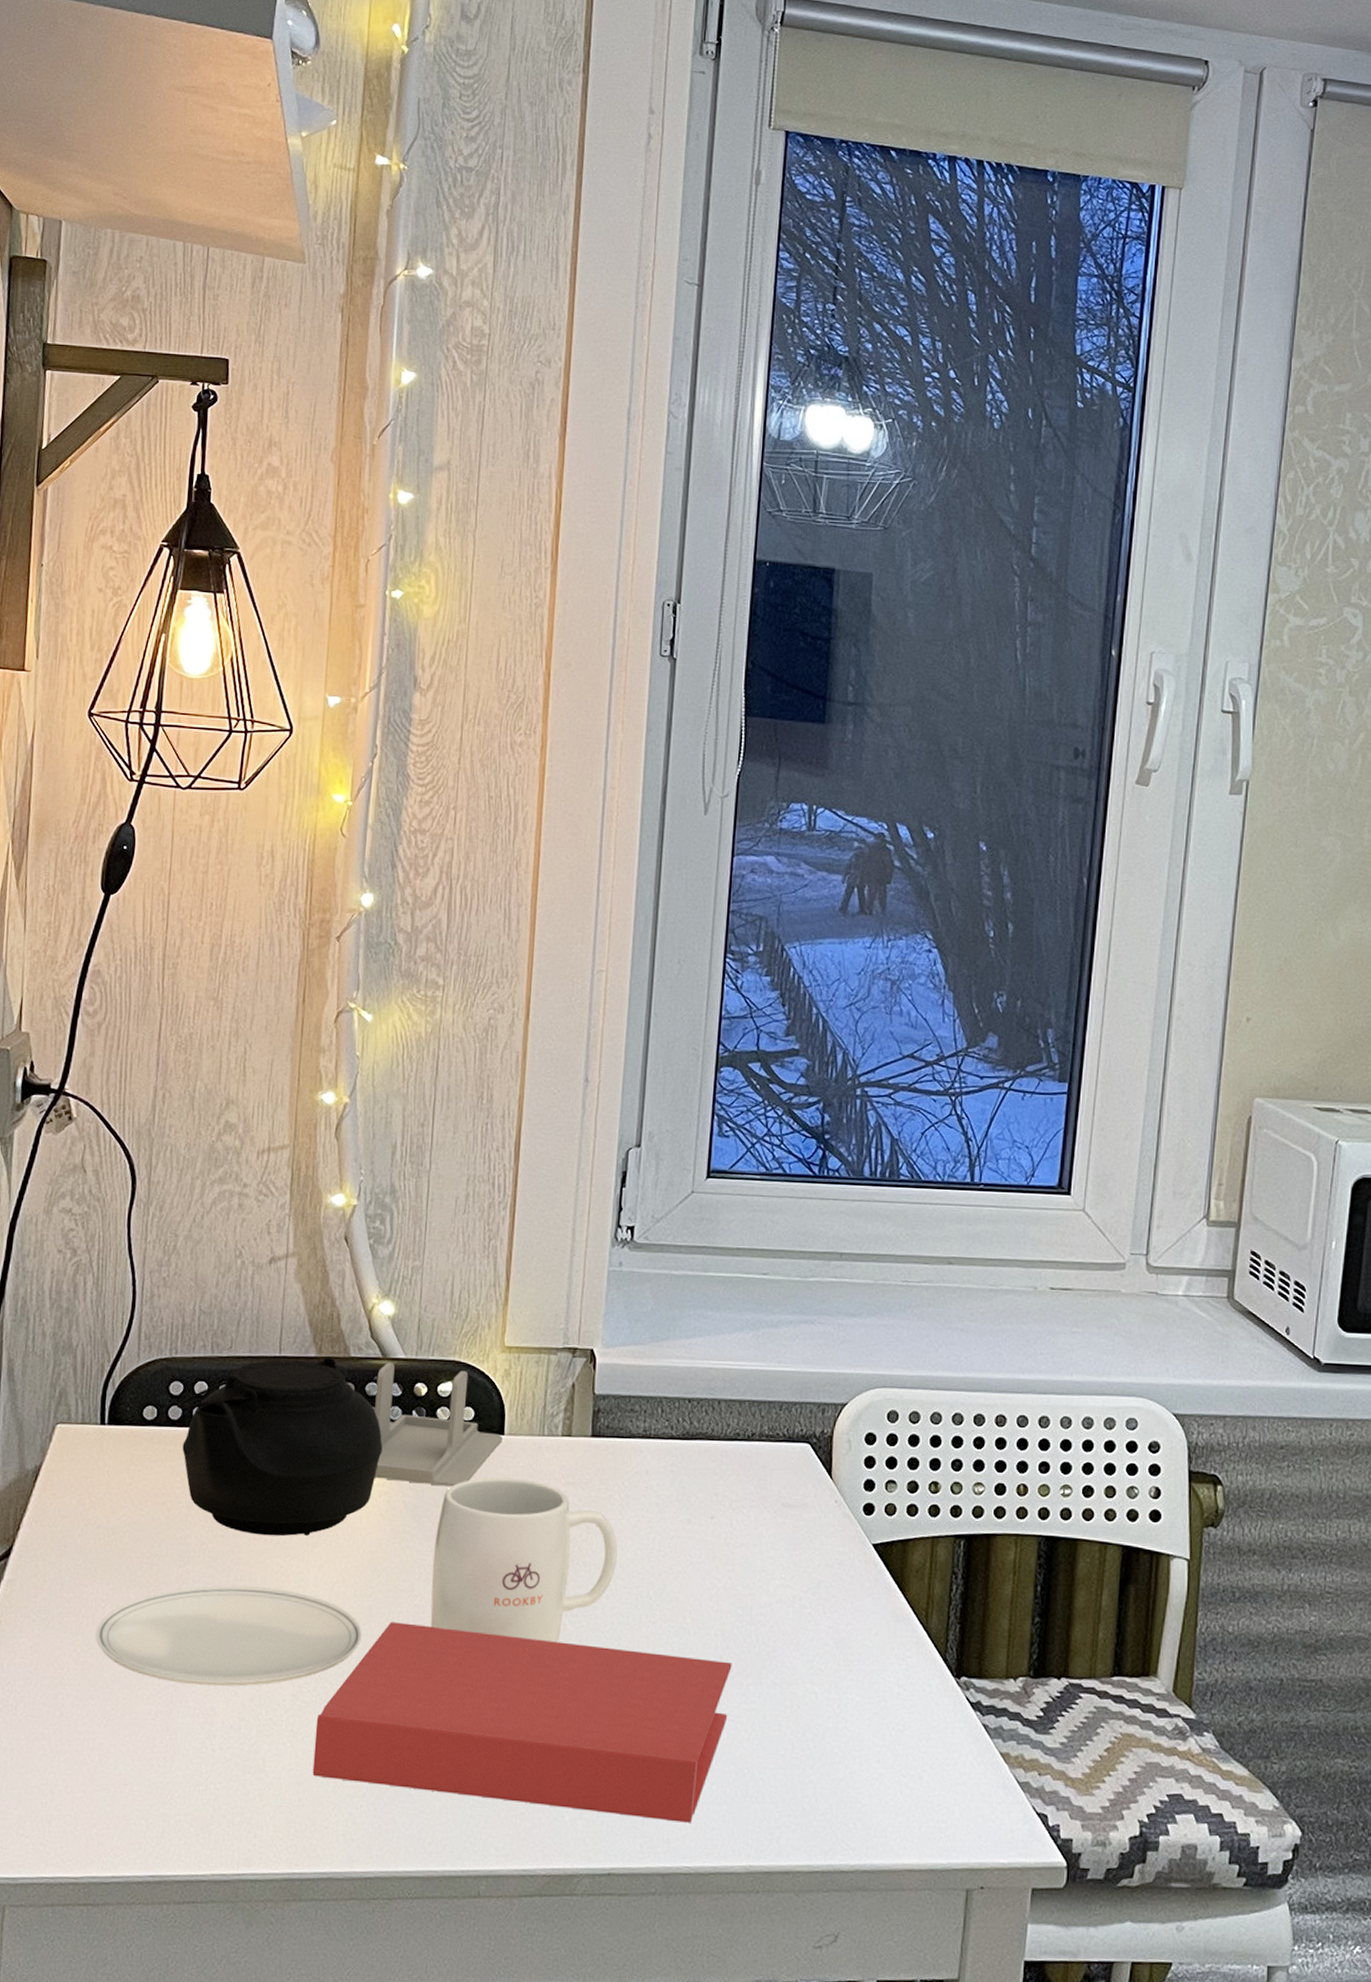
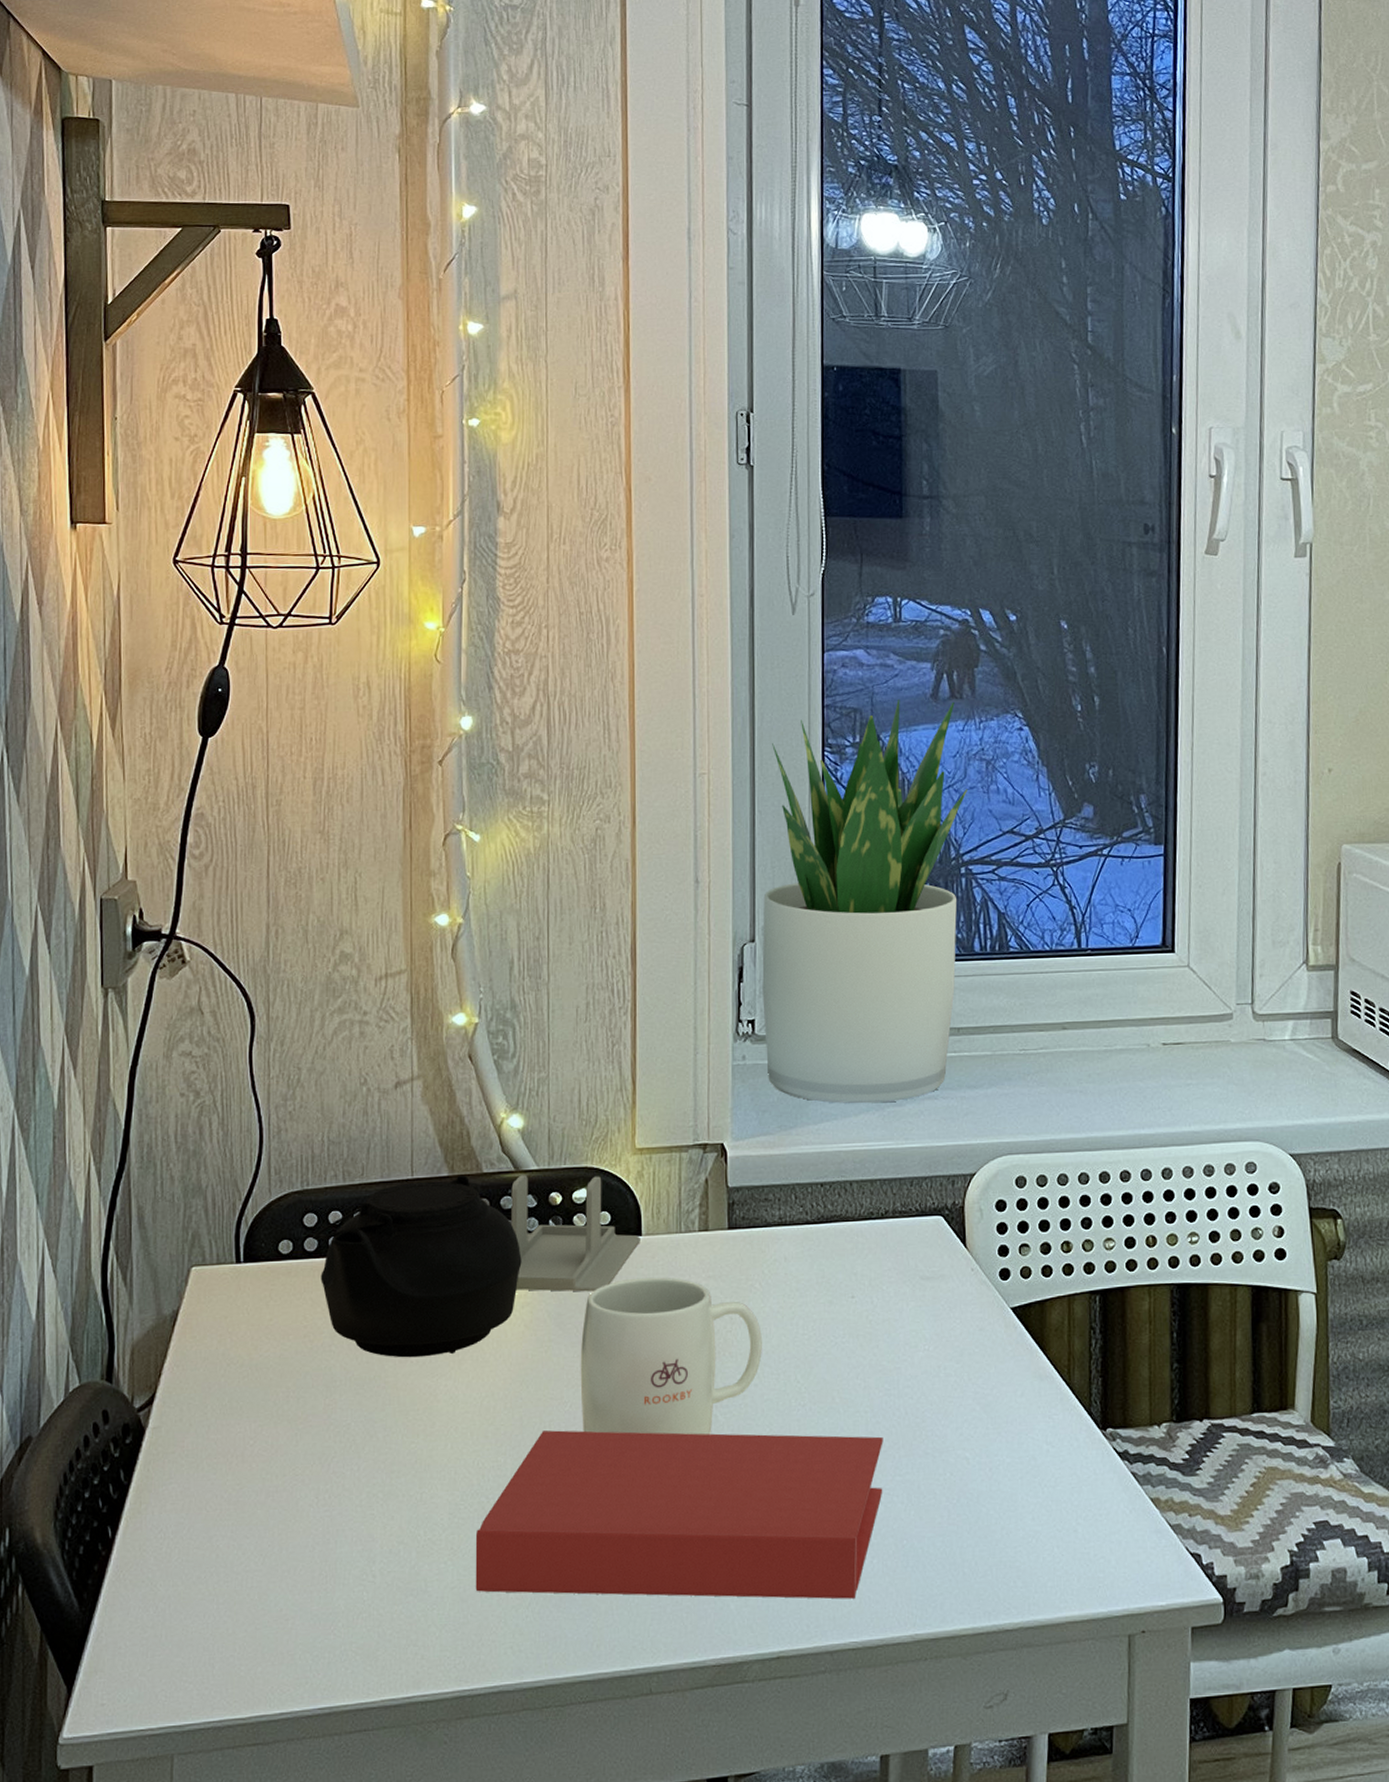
plate: present [95,1585,362,1687] -> none [246,1409,515,1514]
planter: none [643,909,871,1323] -> present [762,698,968,1104]

